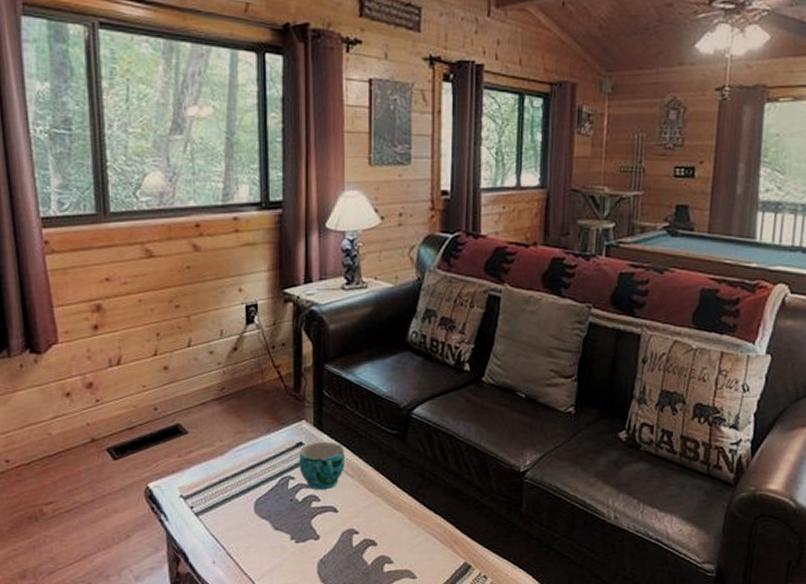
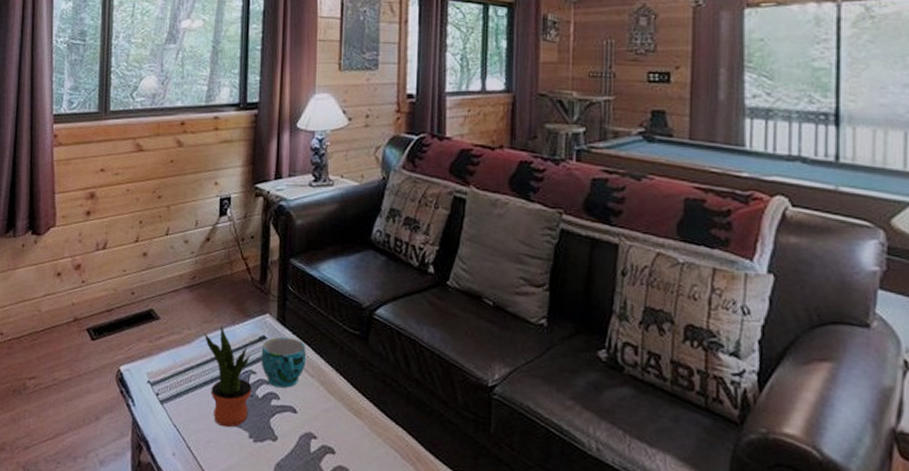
potted plant: none [238,435,291,532] -> present [205,326,252,428]

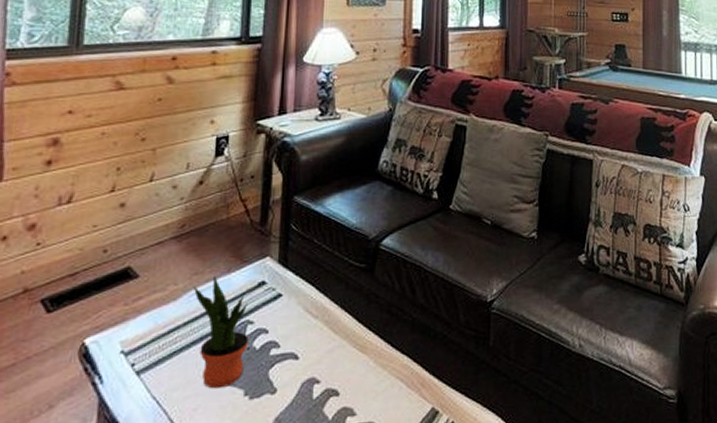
cup: present [261,336,306,388] -> none [259,279,310,335]

